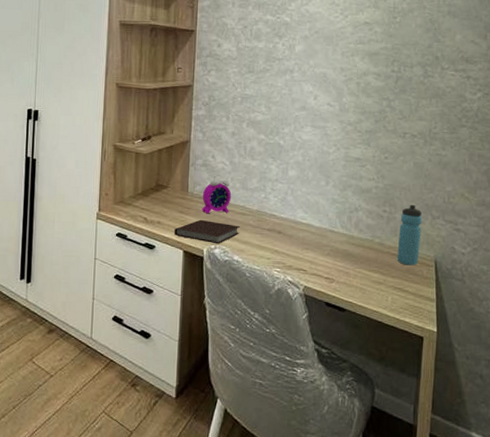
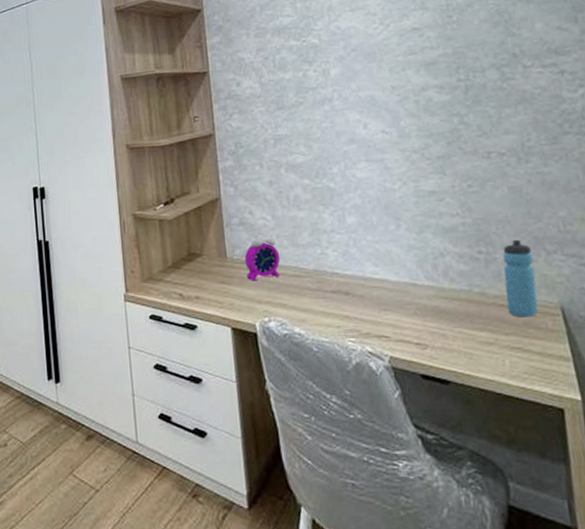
notebook: present [174,219,240,244] -> none [217,288,297,316]

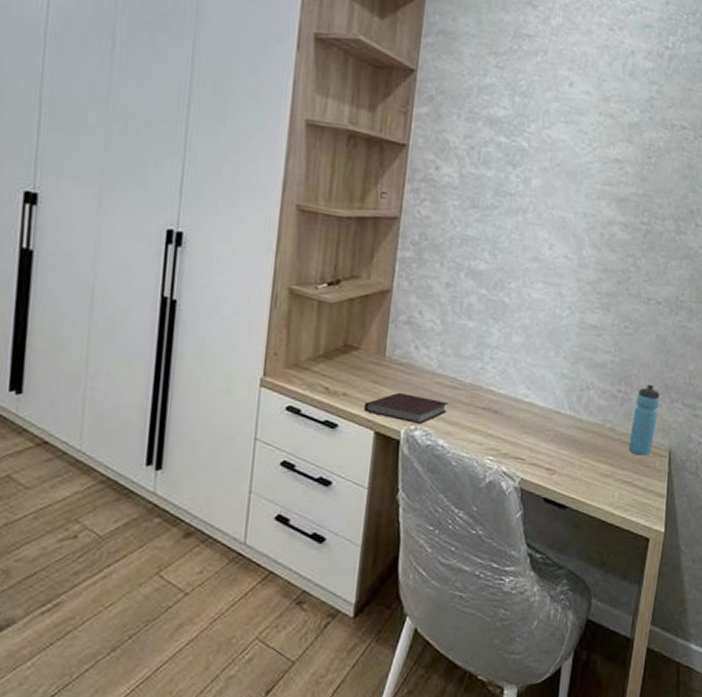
notebook: none [217,288,297,316] -> present [364,392,449,425]
alarm clock: present [244,232,281,281] -> none [401,335,441,386]

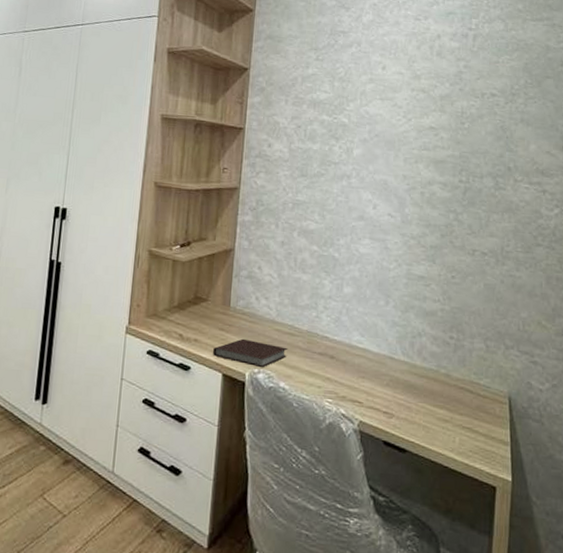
water bottle: present [628,384,660,456] -> none [466,331,494,402]

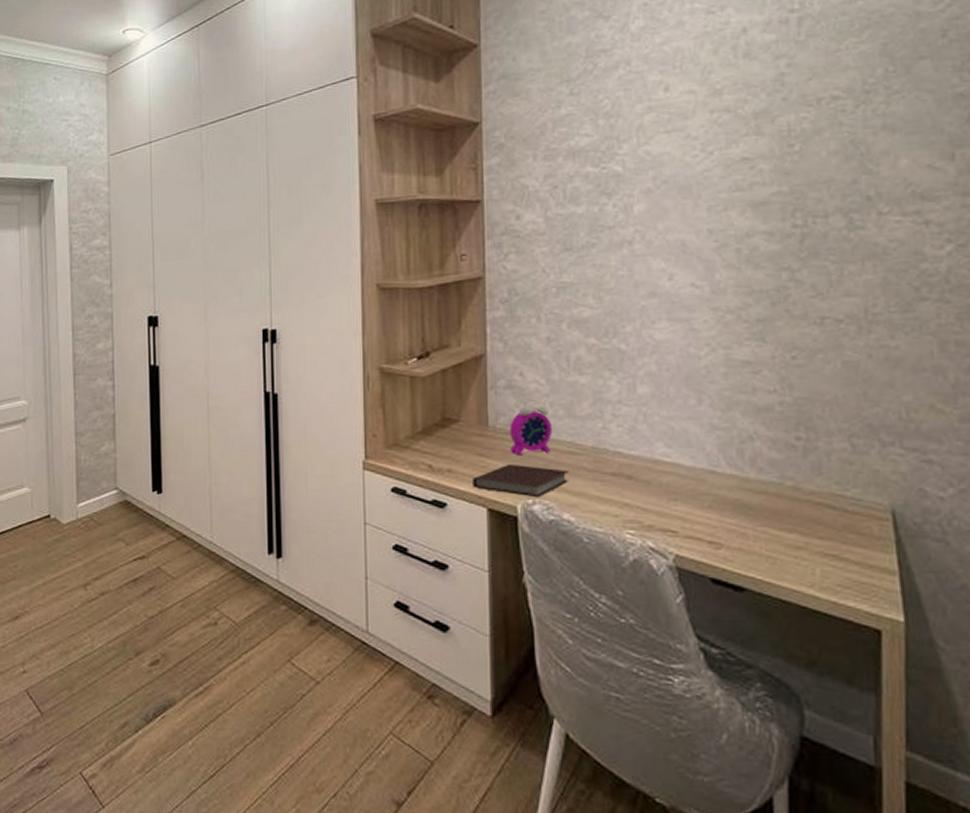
alarm clock: none [245,288,279,333] -> present [509,398,553,456]

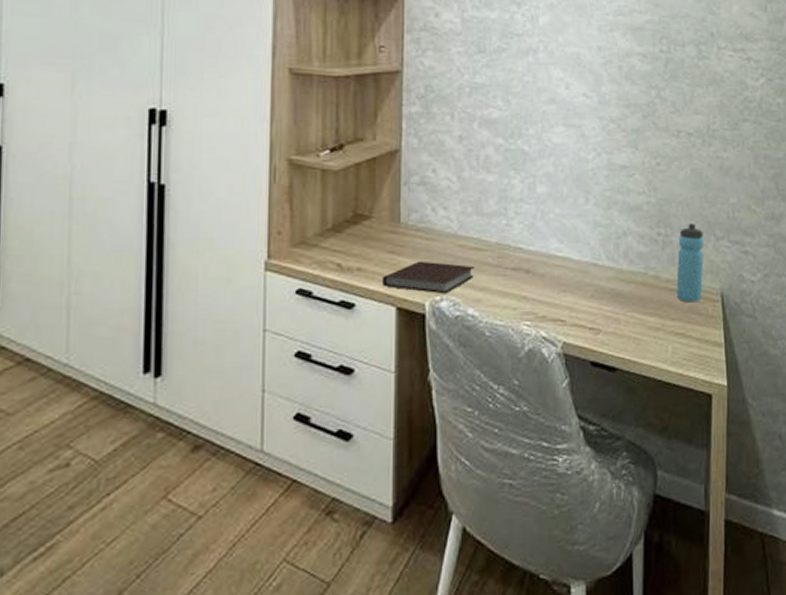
alarm clock: present [509,398,553,456] -> none [421,195,462,253]
water bottle: none [824,426,864,520] -> present [676,223,704,303]

